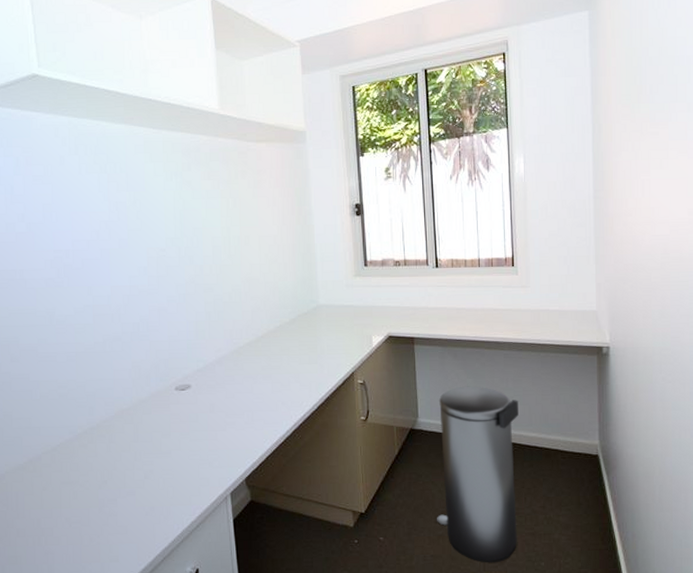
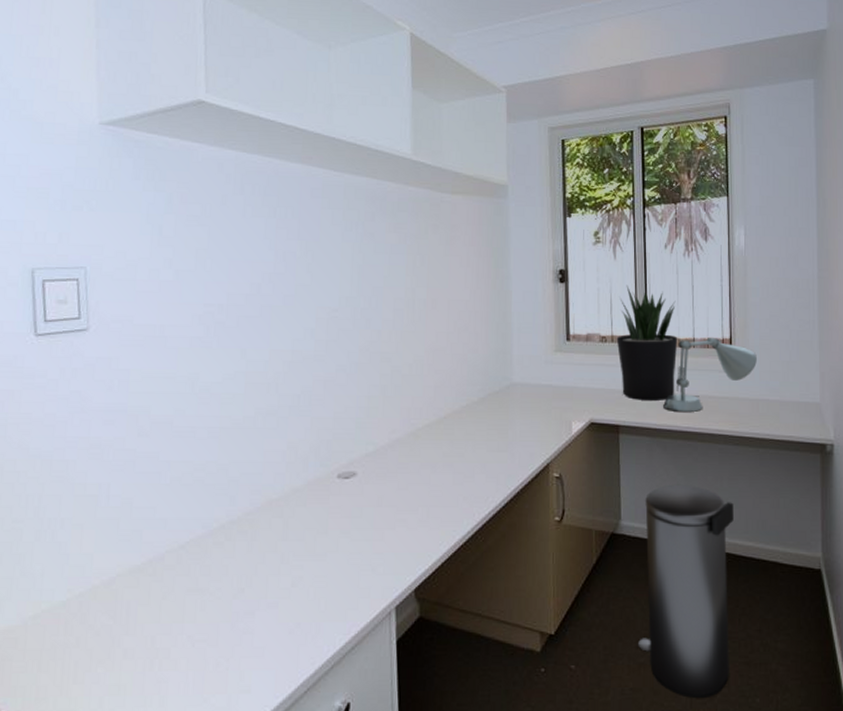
planter: none [409,214,465,315] -> present [616,284,678,400]
desk lamp: none [453,257,537,324] -> present [663,338,757,412]

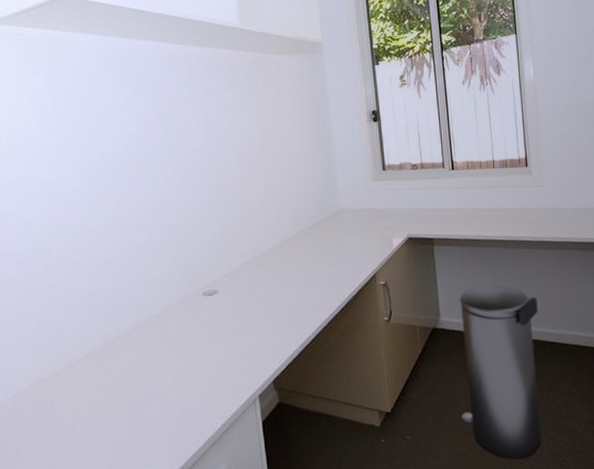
planter: present [616,284,678,400] -> none [425,119,480,216]
desk lamp: present [663,338,757,412] -> none [470,158,551,224]

